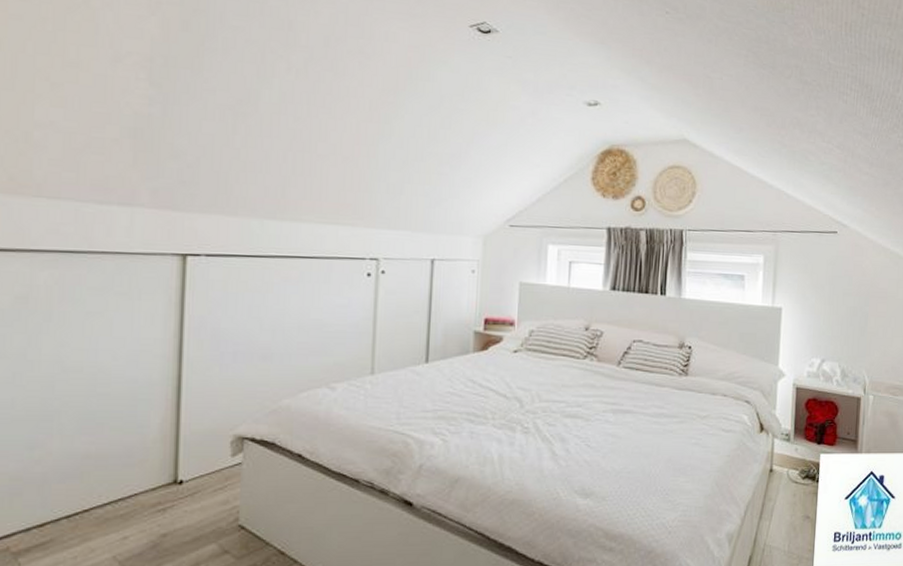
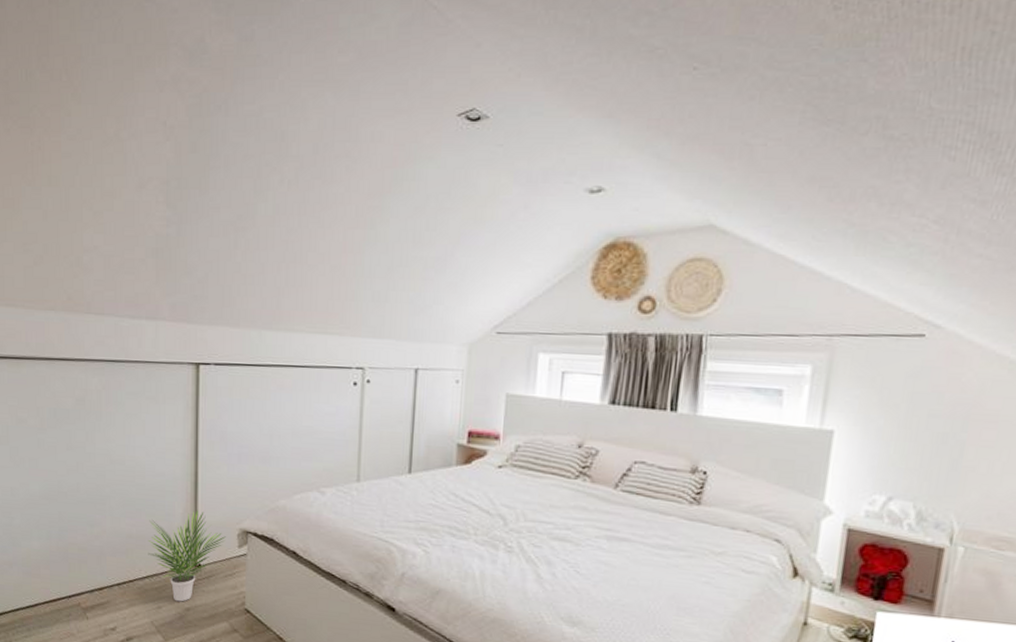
potted plant: none [111,418,216,528] -> present [148,510,226,602]

